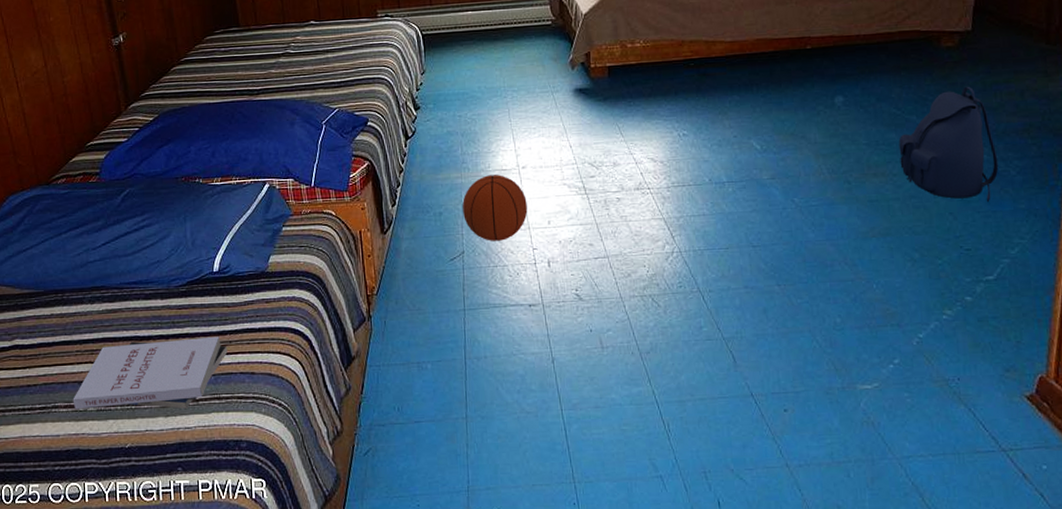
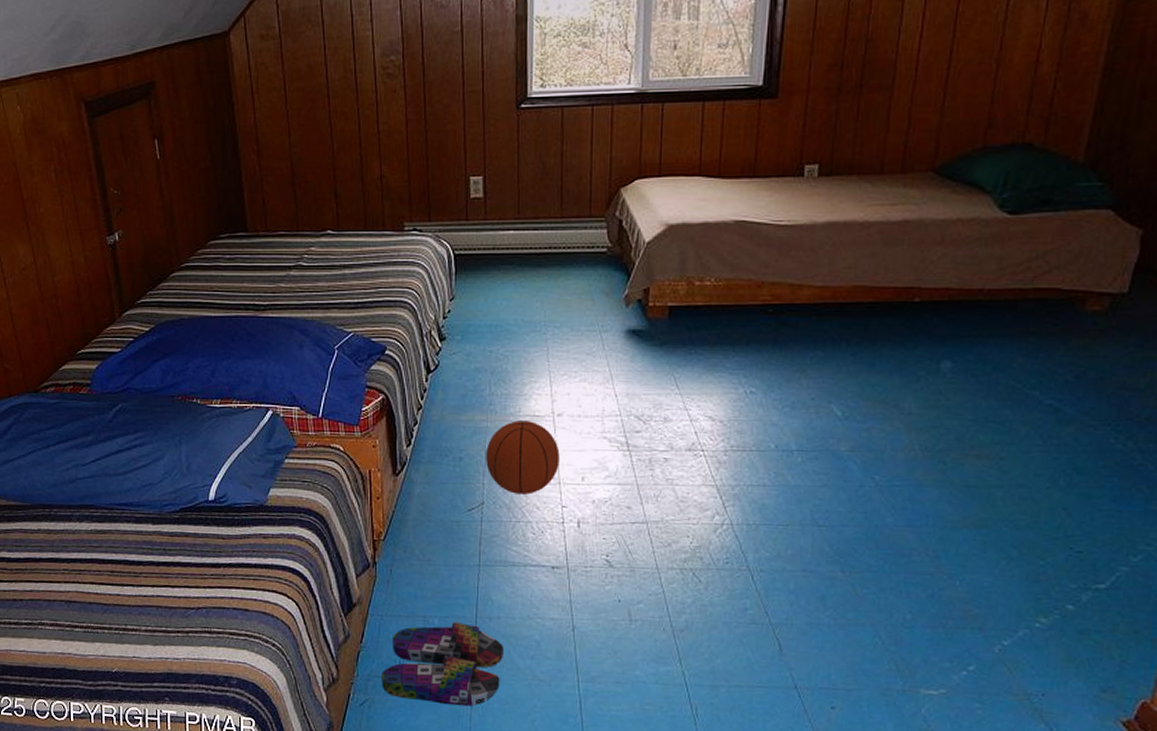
books: present [72,336,228,409] -> none [59,565,221,639]
slippers: none [381,364,492,445] -> present [380,621,503,706]
backpack: present [898,86,999,203] -> none [1011,360,1135,500]

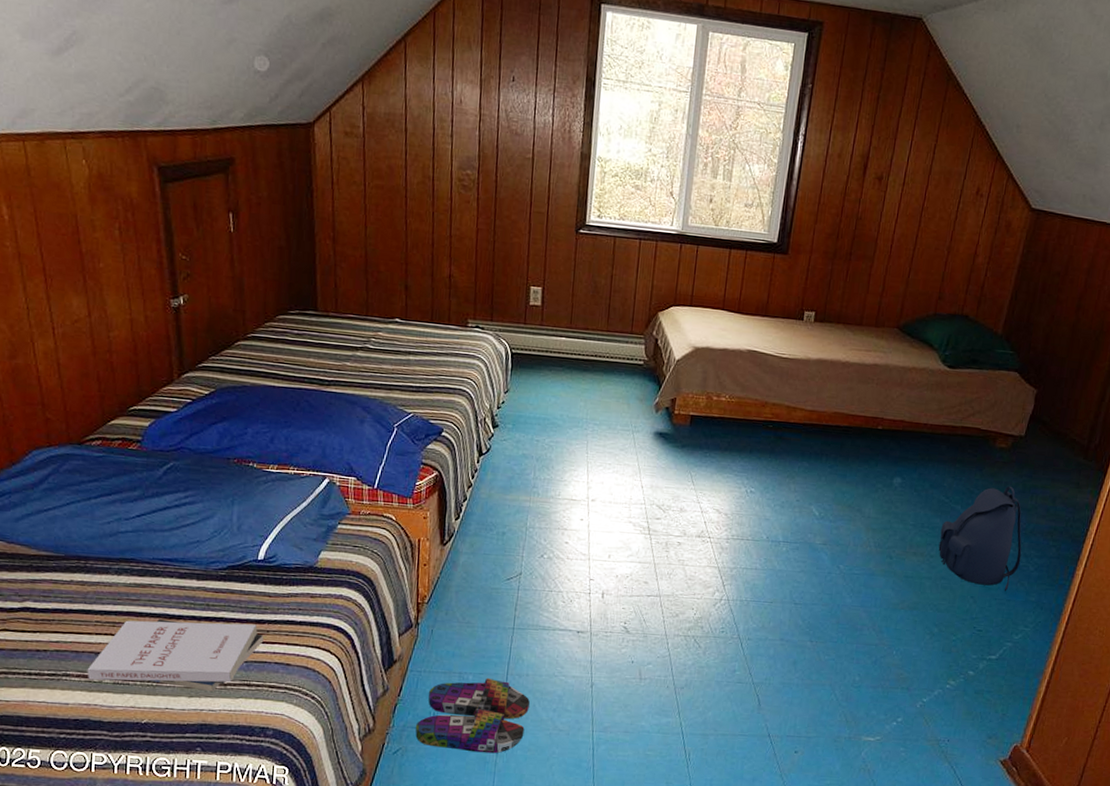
books: none [59,565,221,639] -> present [87,619,264,692]
basketball: present [485,420,560,495] -> none [525,503,591,568]
backpack: none [1011,360,1135,500] -> present [938,486,1022,592]

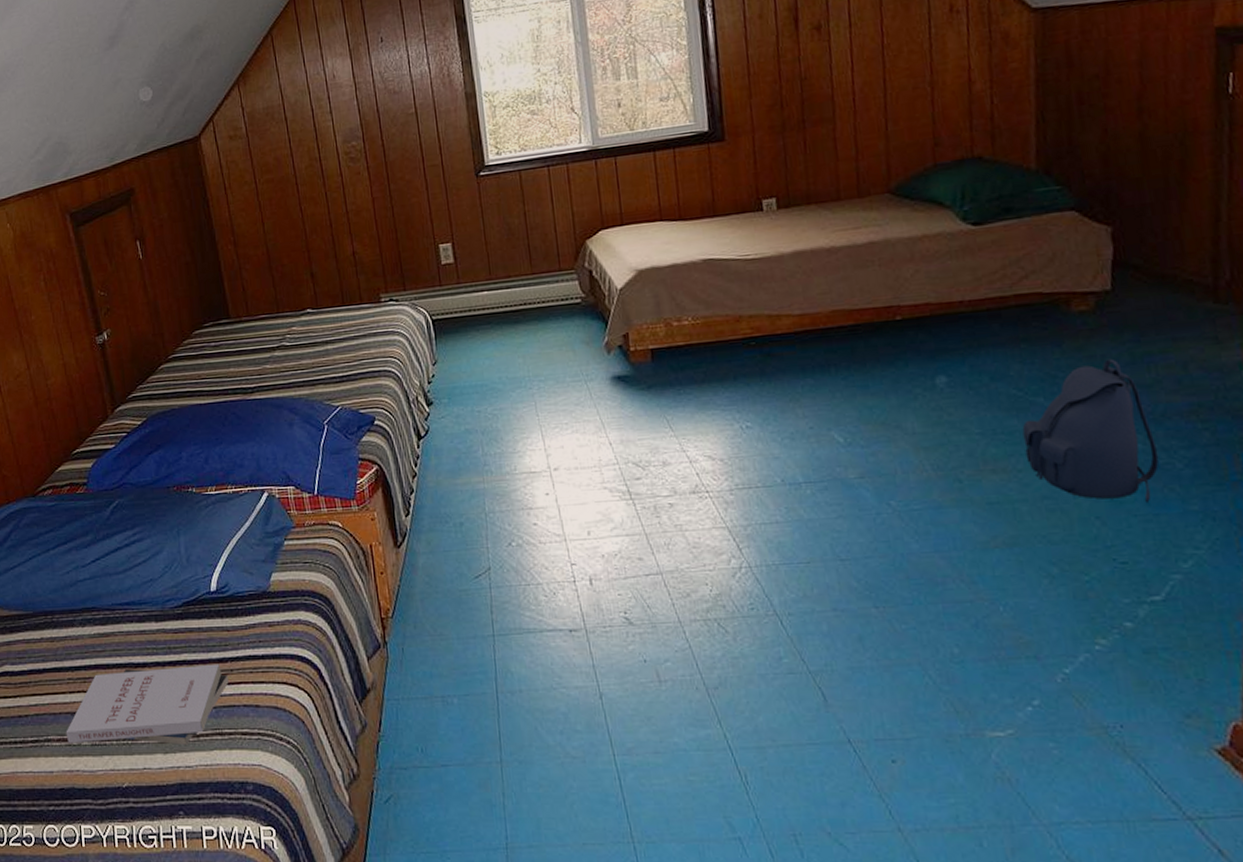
slippers: present [415,677,530,754] -> none [403,699,531,794]

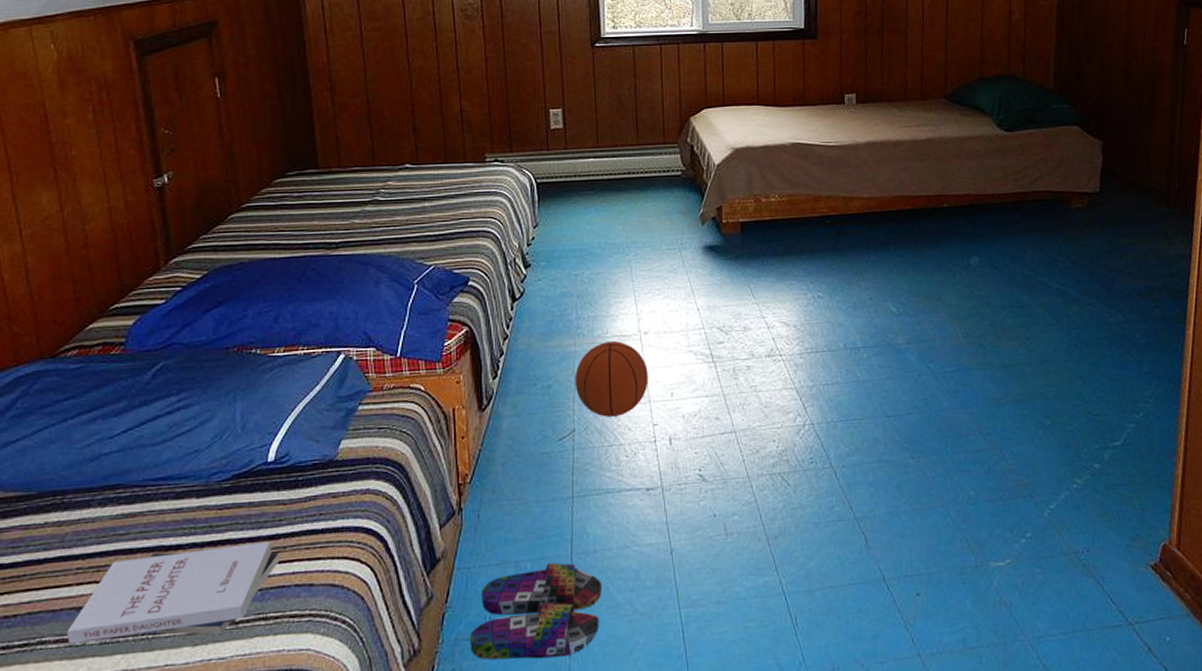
slippers: none [403,699,531,794] -> present [469,562,602,660]
basketball: none [486,478,563,556] -> present [574,341,649,417]
backpack: present [1022,358,1160,504] -> none [1031,247,1125,366]

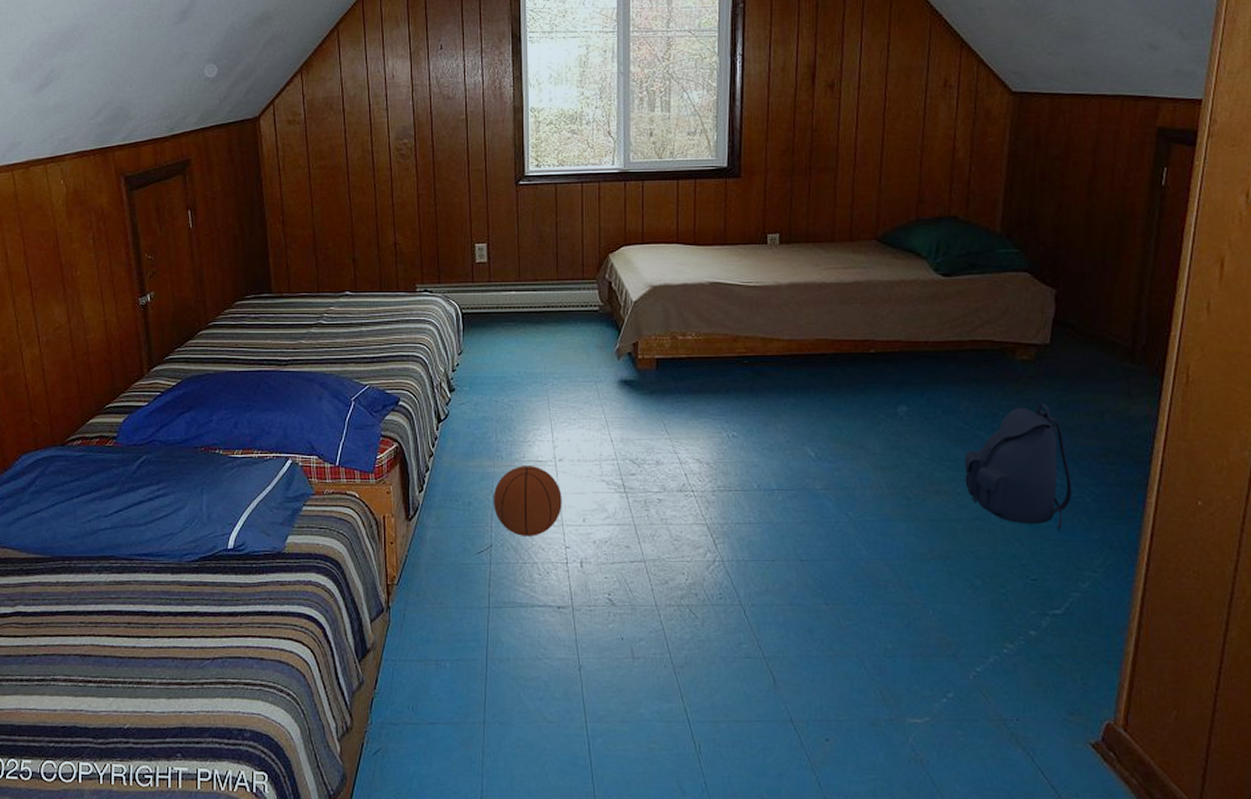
books: present [67,541,280,644] -> none [73,617,237,692]
slippers: present [469,562,602,660] -> none [394,664,513,752]
backpack: none [1031,247,1125,366] -> present [964,403,1072,530]

